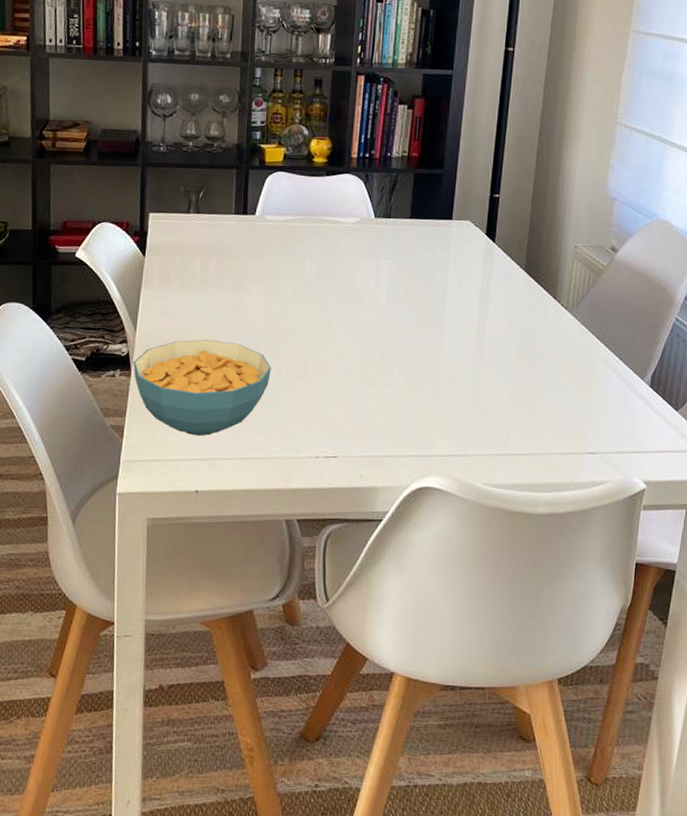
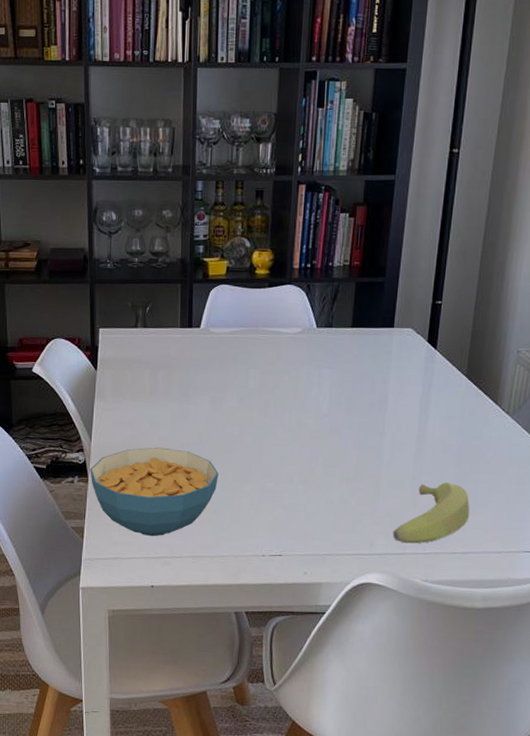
banana: none [452,380,531,444] -> present [393,483,470,544]

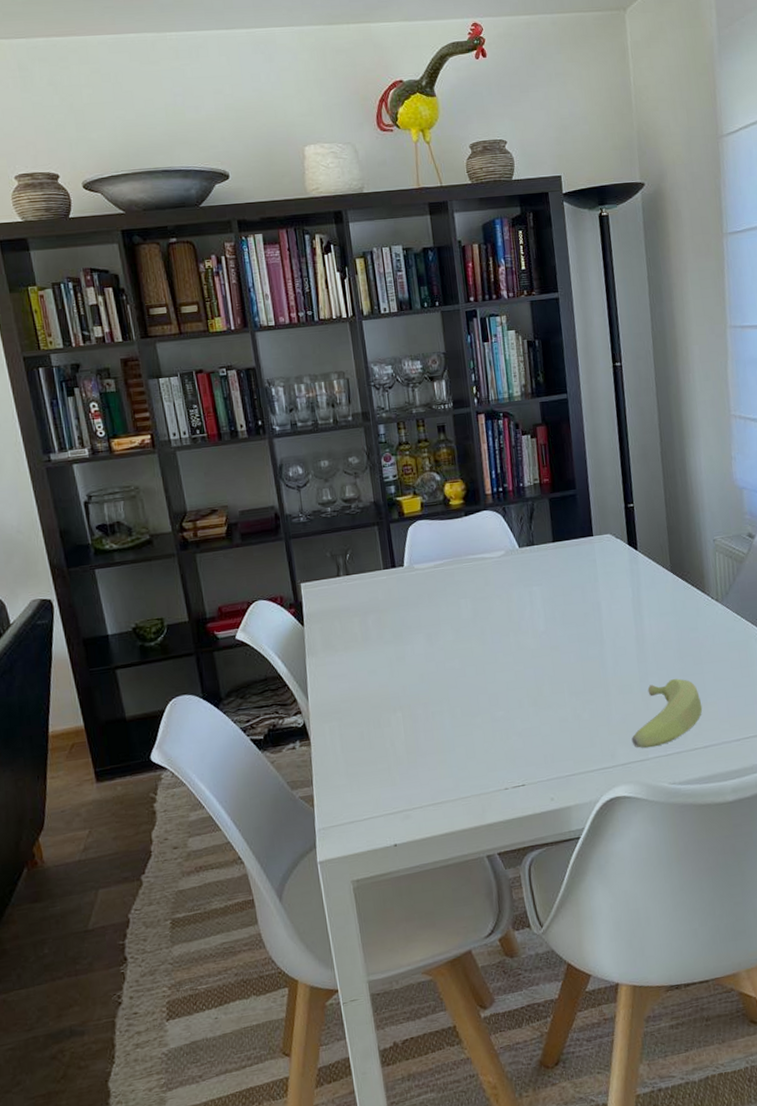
cereal bowl: present [90,447,219,537] -> none [311,693,447,791]

